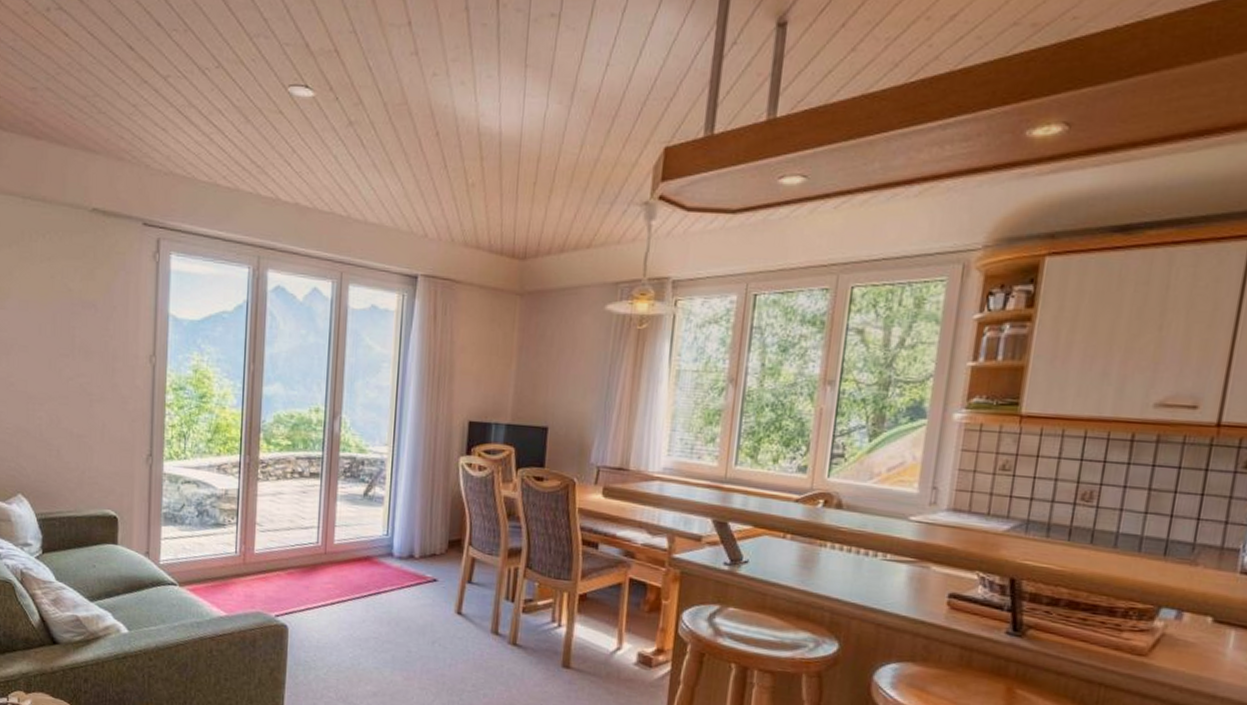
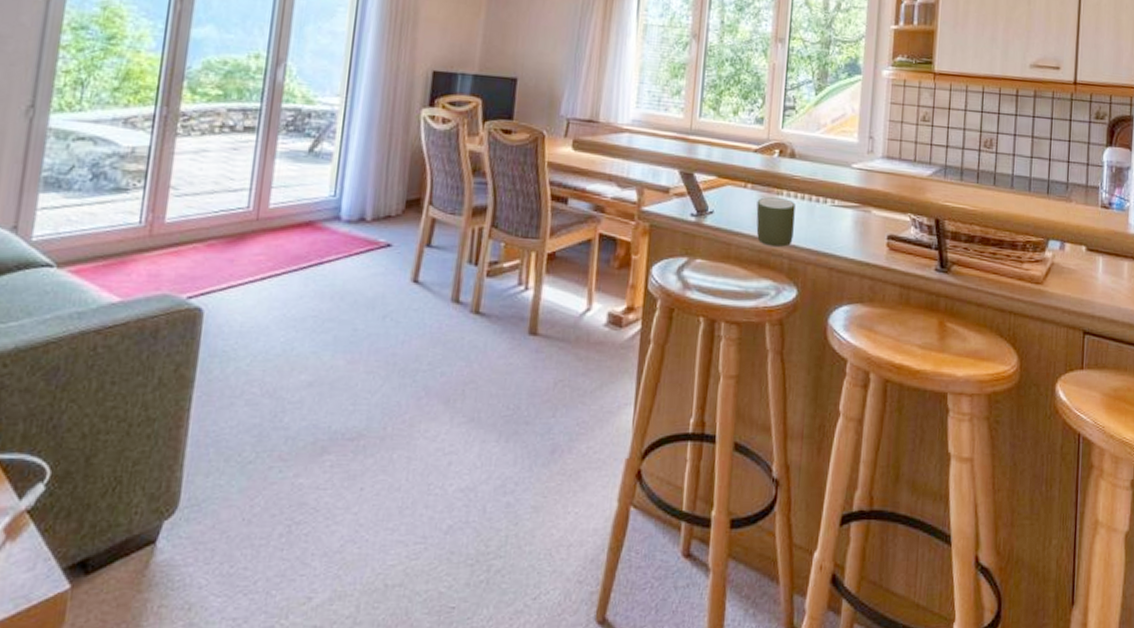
mug: none [795,548,841,601] -> present [756,197,795,248]

